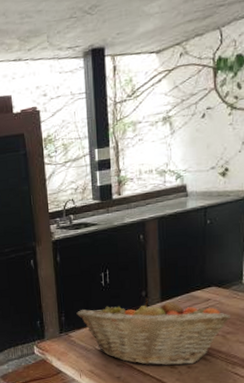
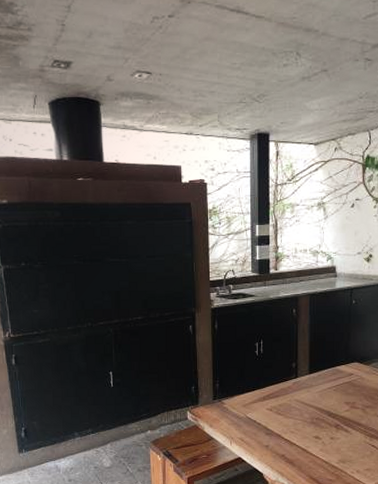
fruit basket: present [76,298,230,366] -> none [230,369,370,436]

